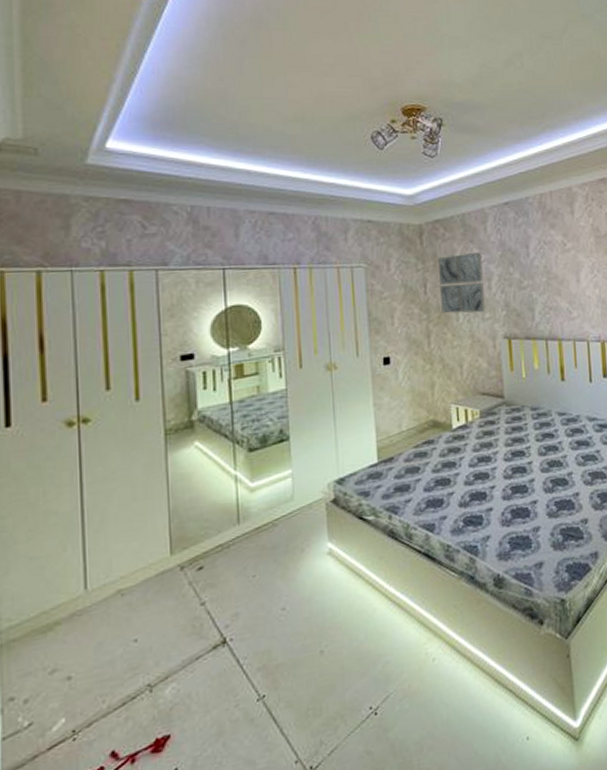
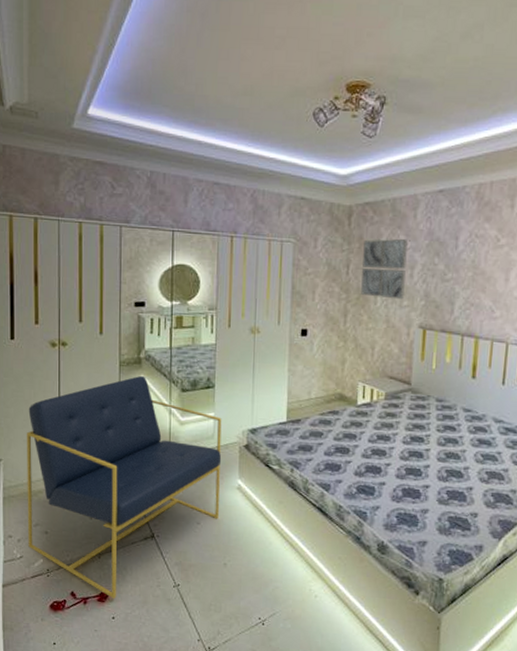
armchair: none [32,441,308,743] -> present [26,375,222,598]

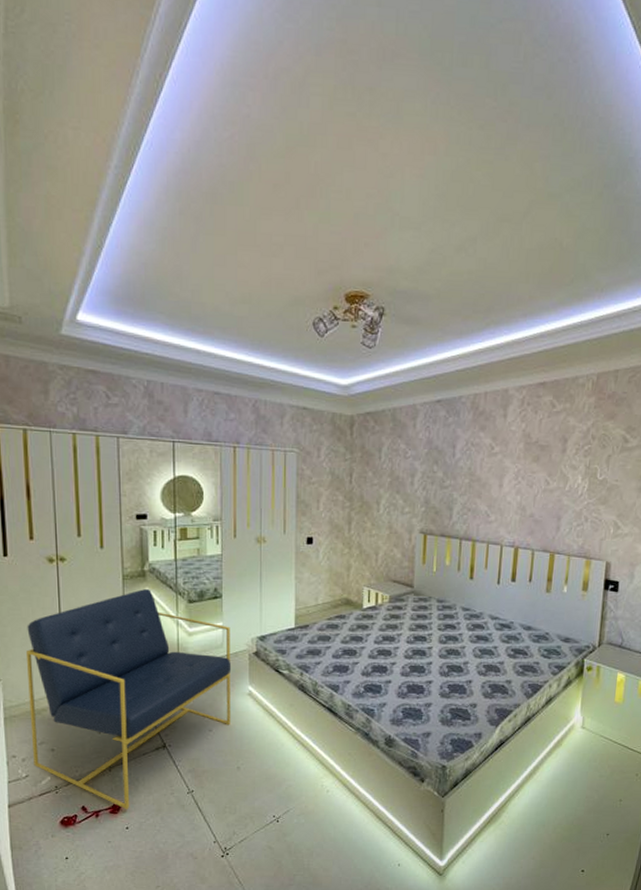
wall art: present [361,238,408,300] -> none [364,447,408,507]

